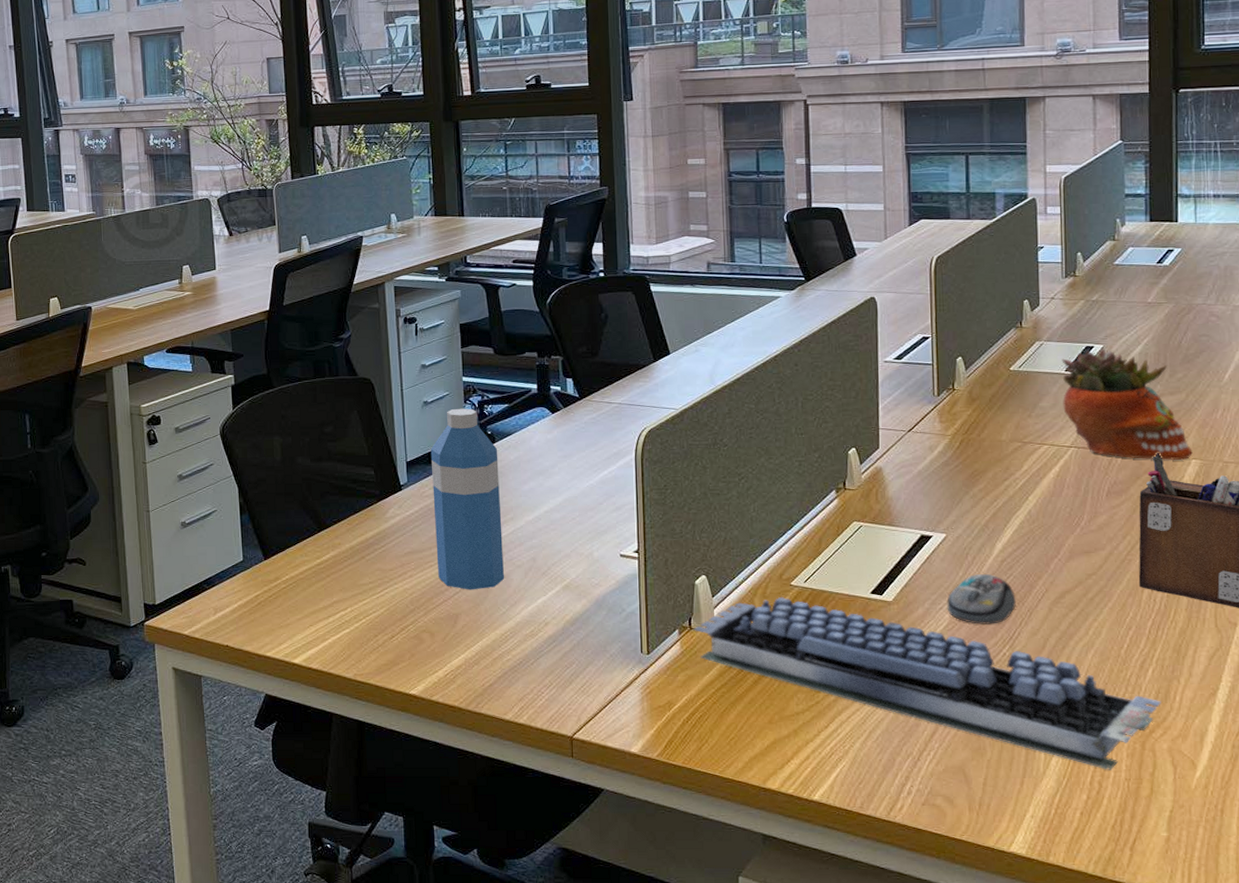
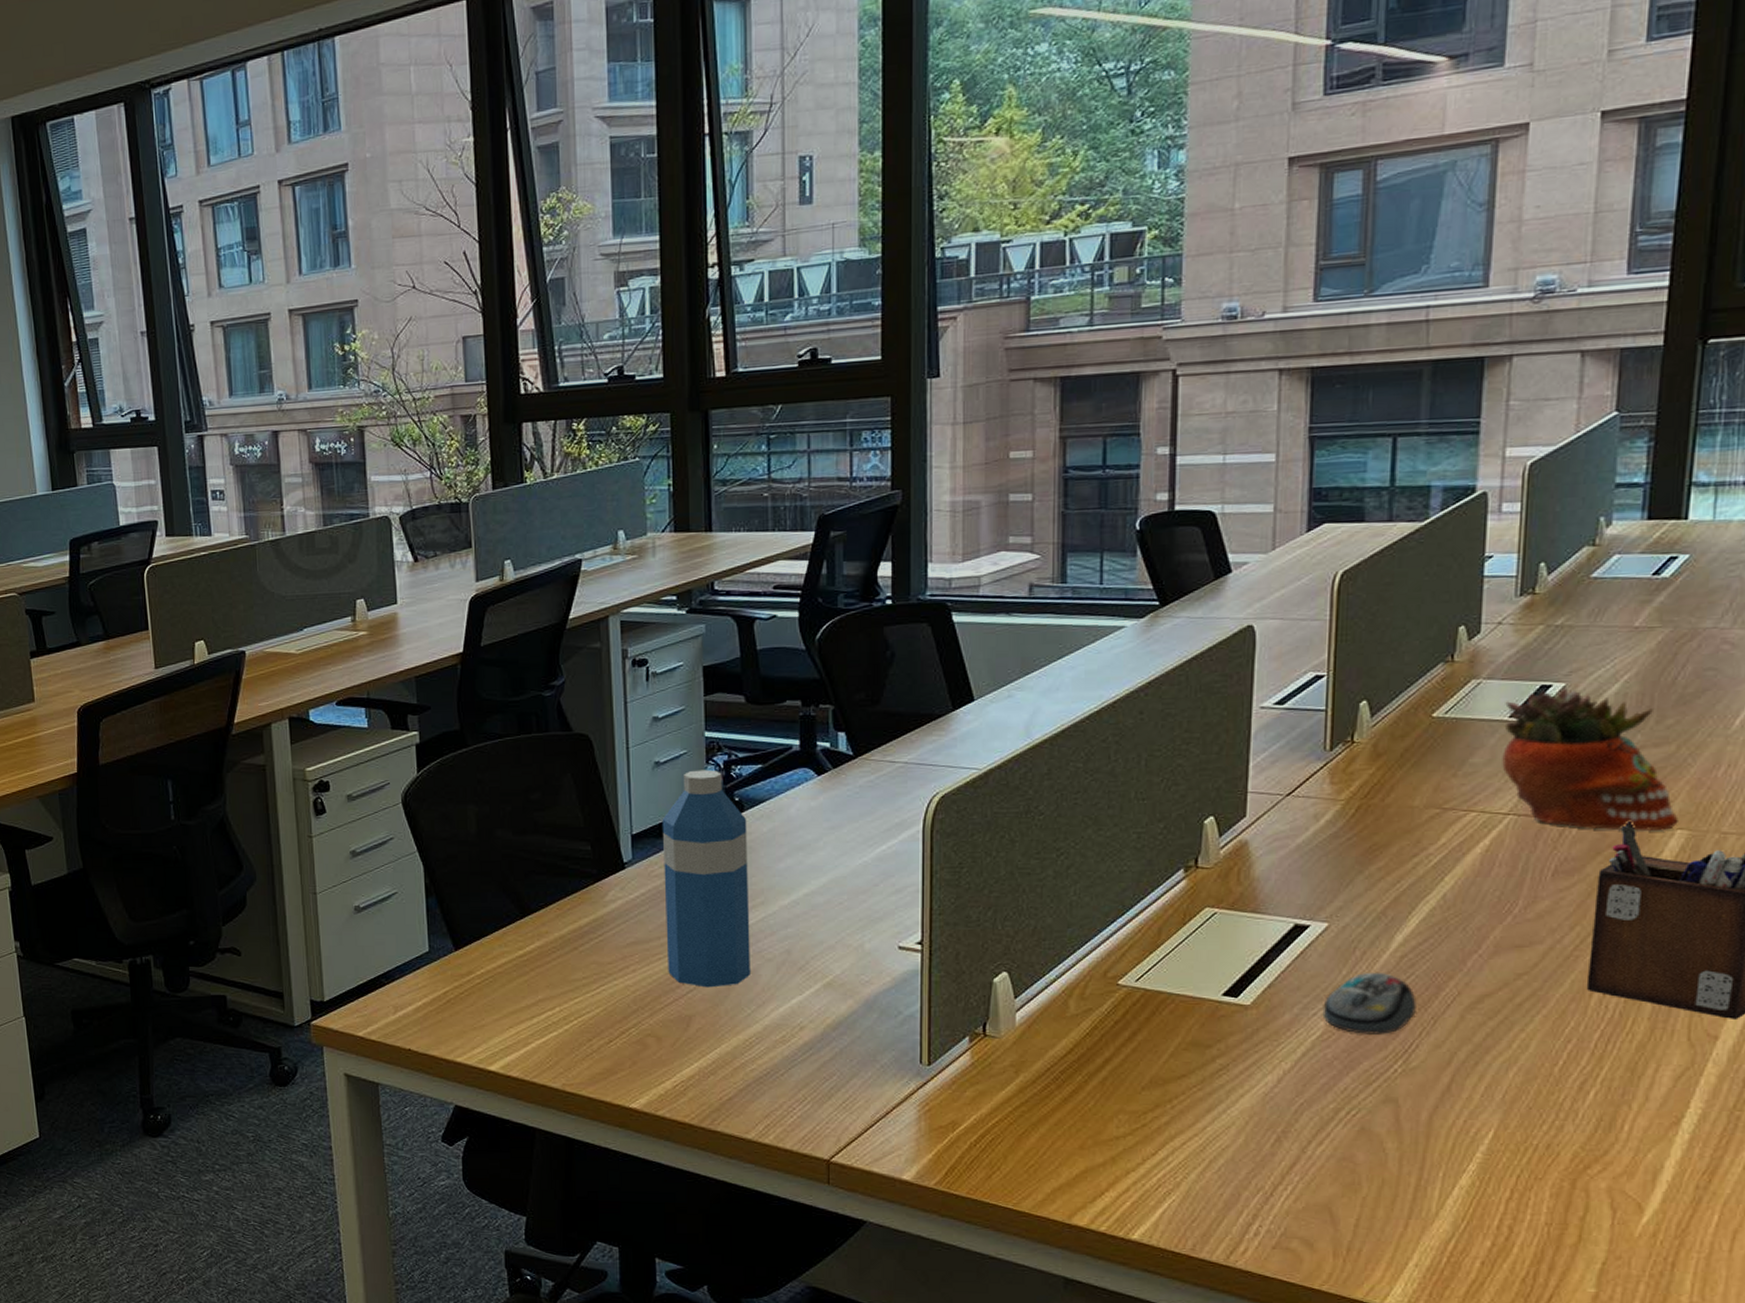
computer keyboard: present [692,597,1161,770] -> none [987,999,1603,1213]

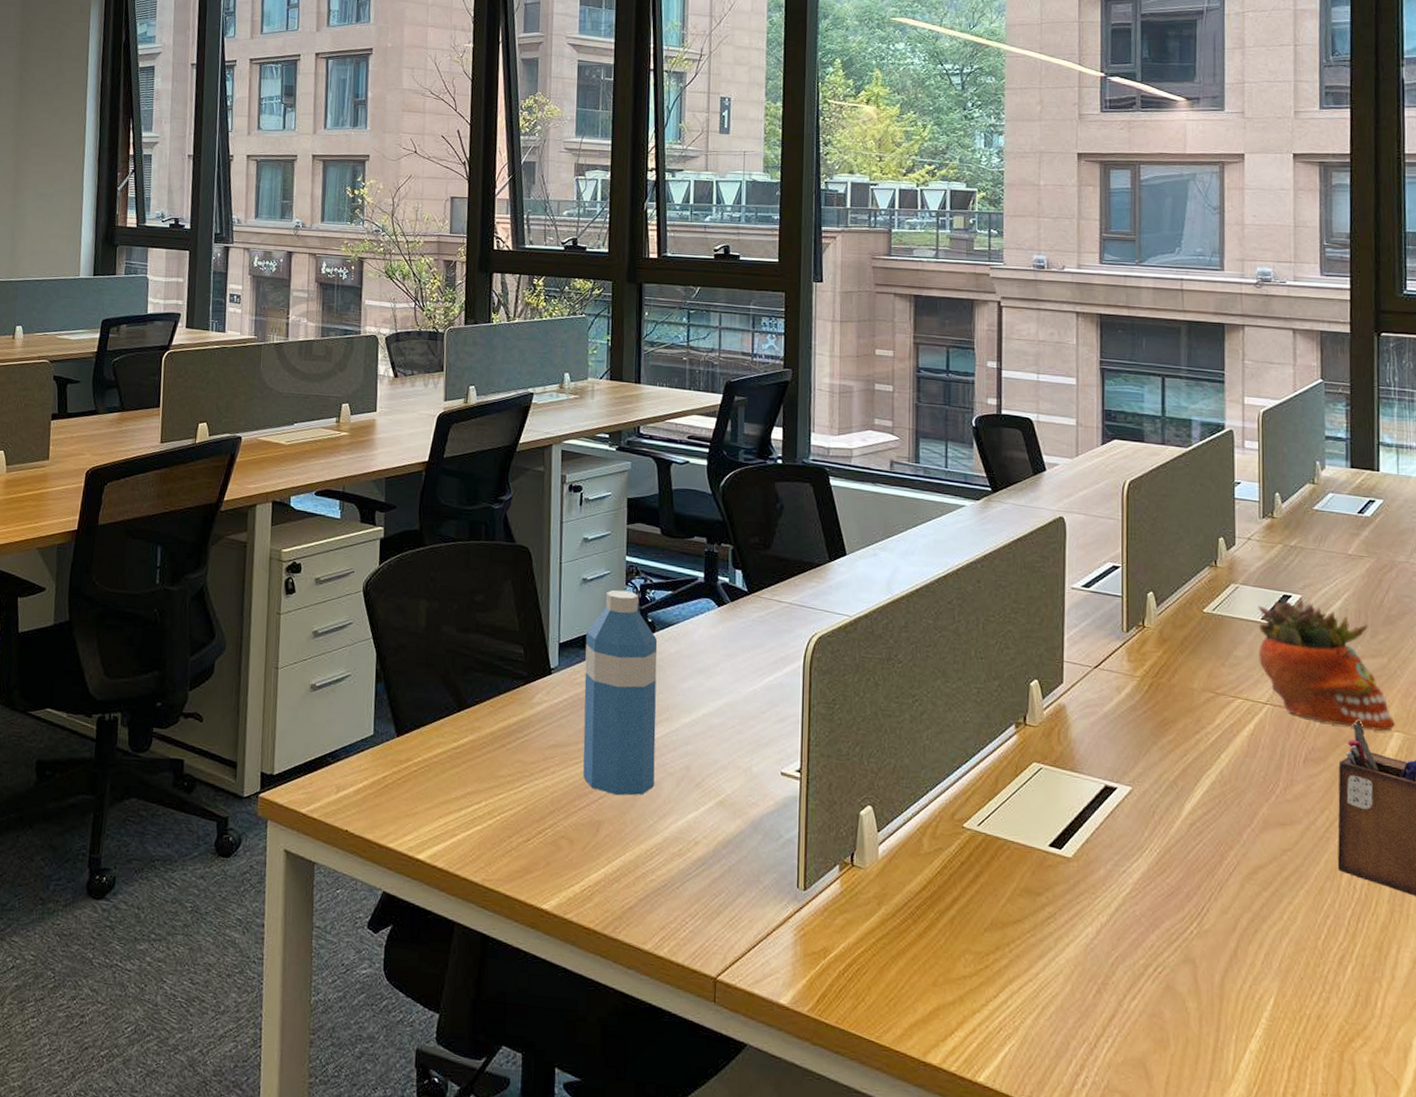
computer mouse: present [1322,972,1417,1034] -> none [1130,835,1205,896]

